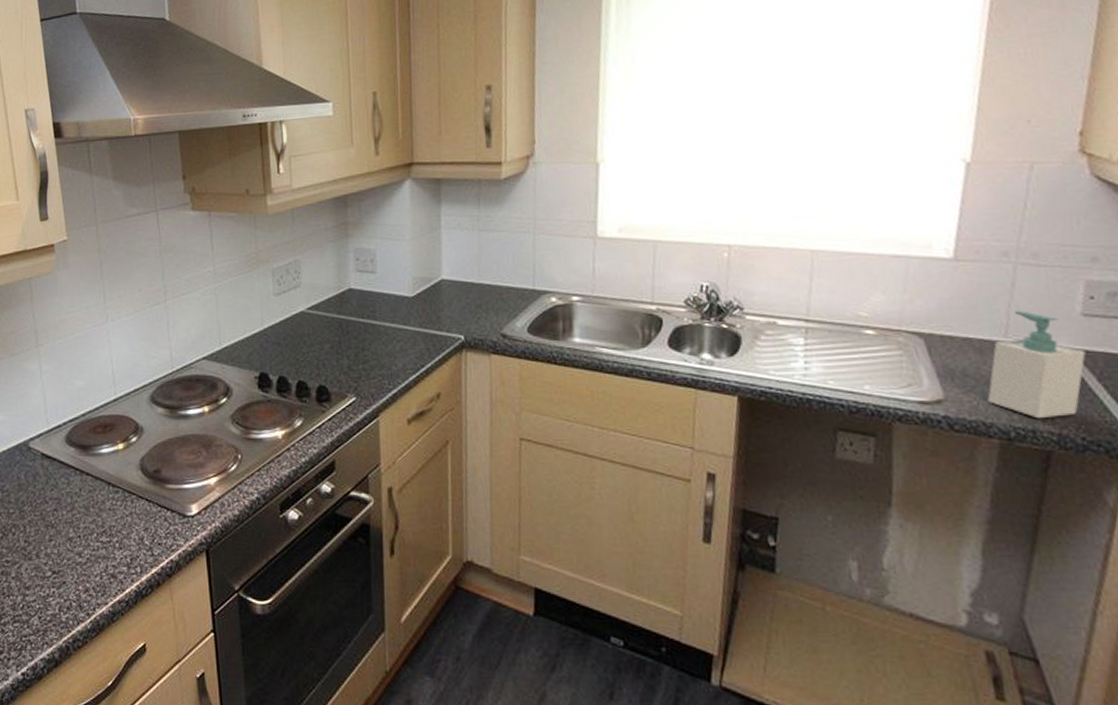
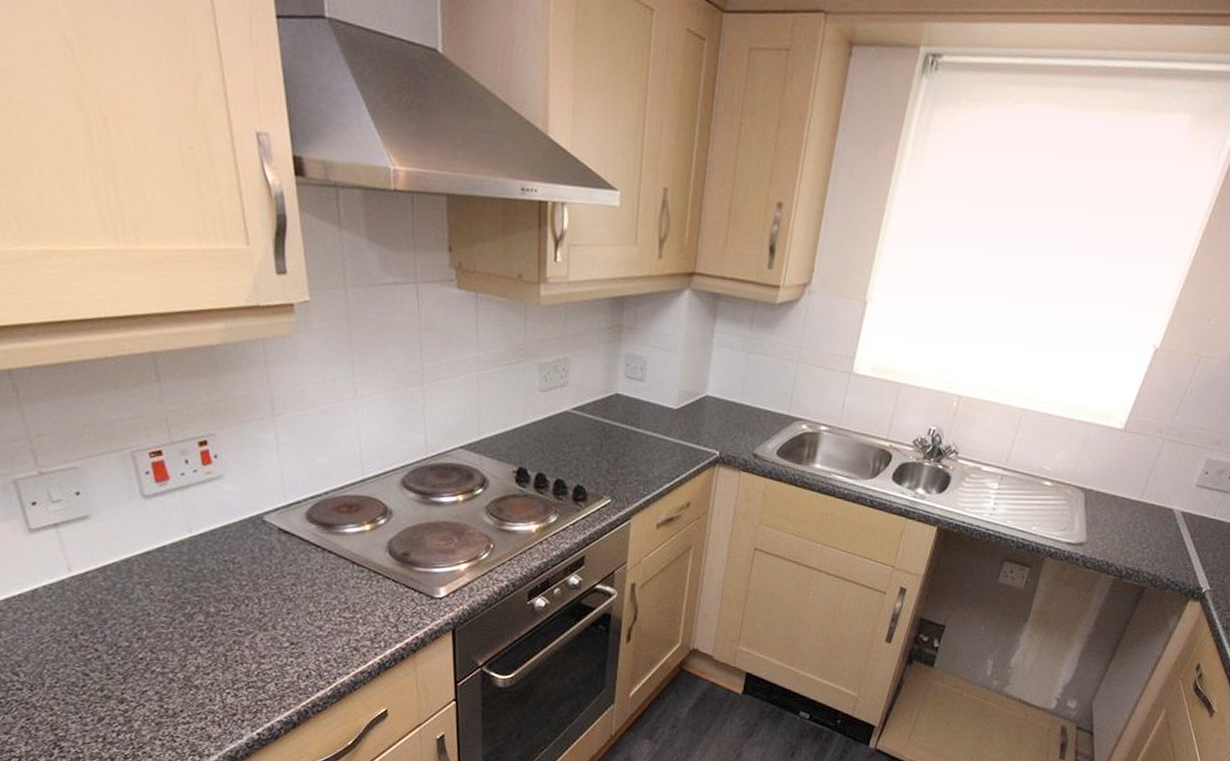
soap bottle: present [987,311,1086,419] -> none [1115,478,1190,563]

